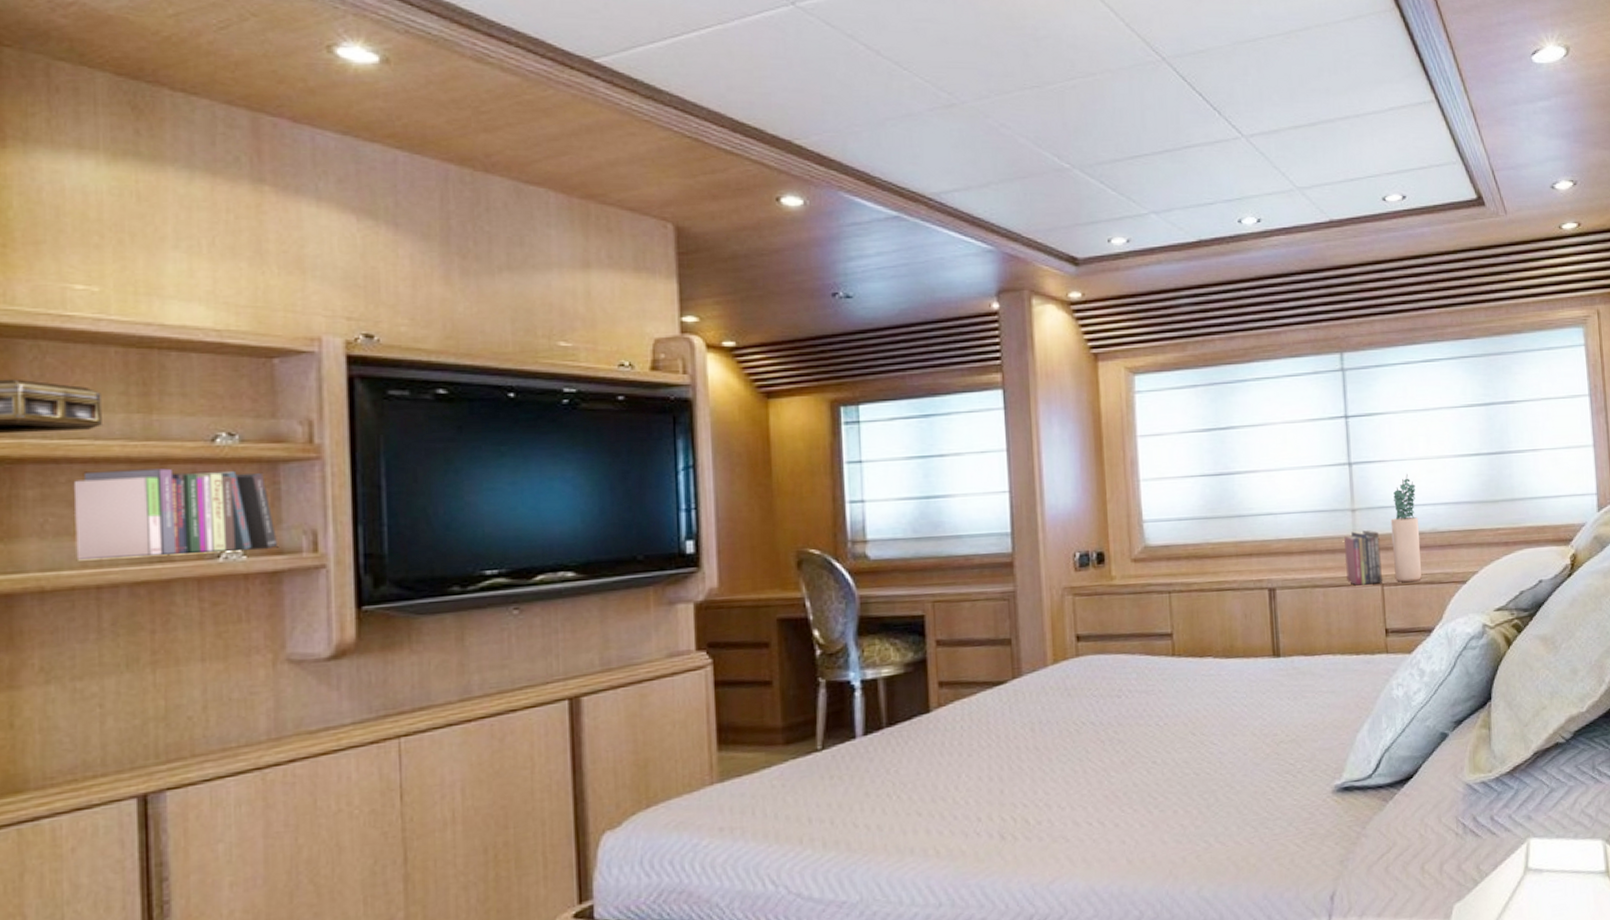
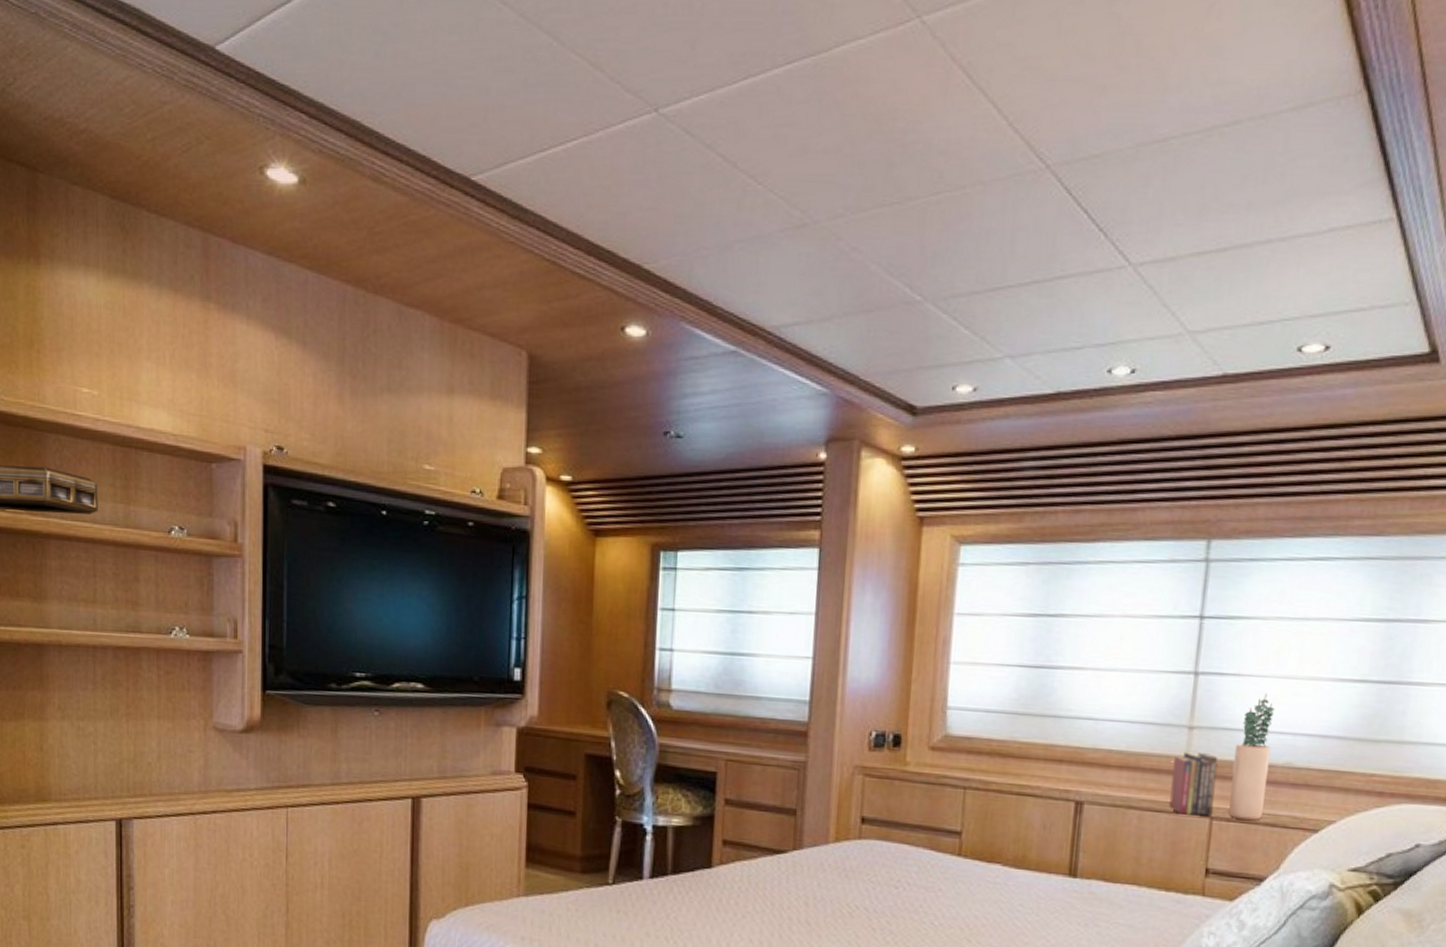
books: present [73,468,277,561] -> none [79,550,210,631]

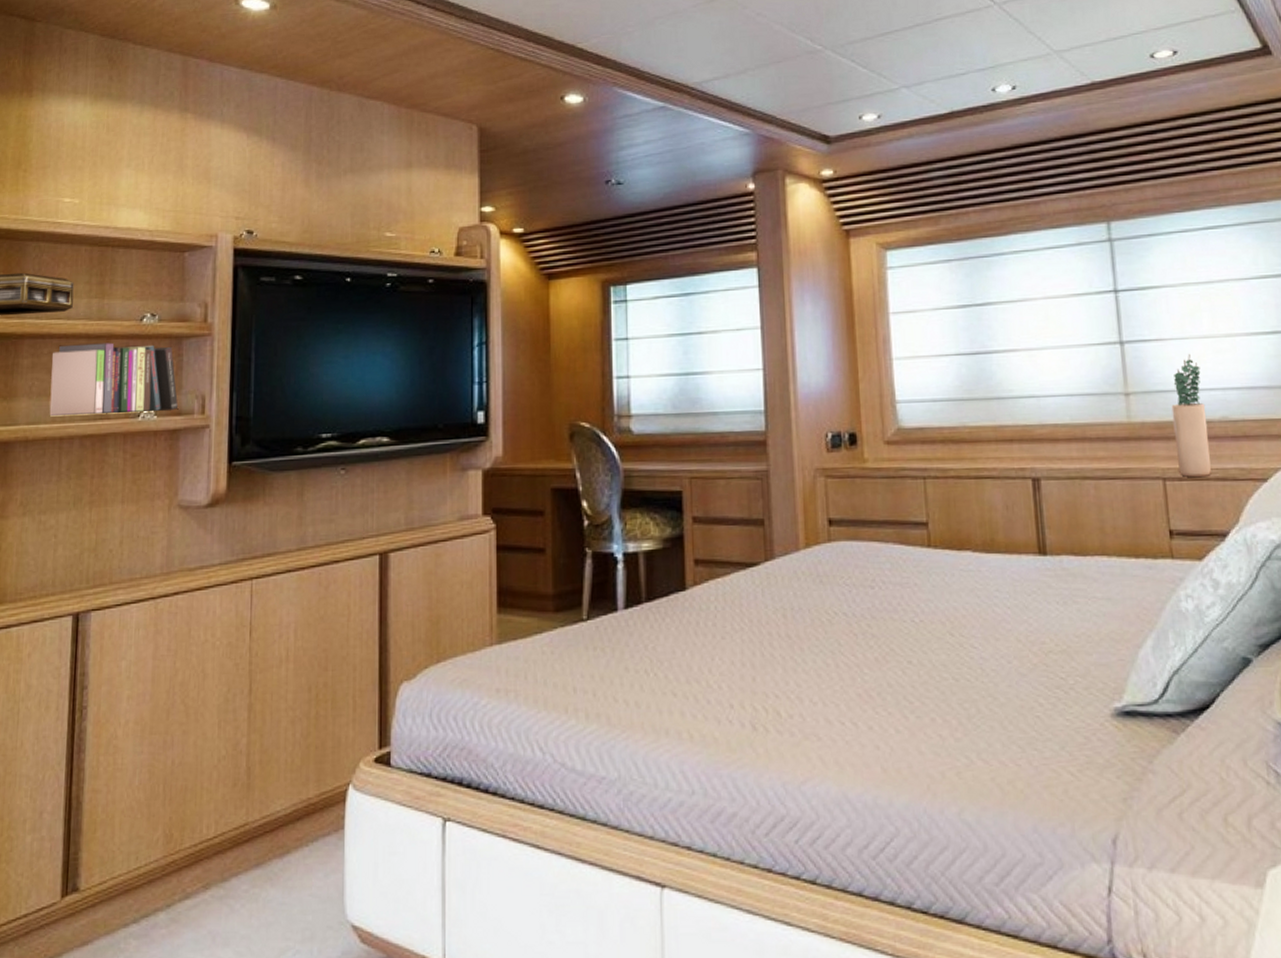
books: none [79,550,210,631] -> present [49,342,178,417]
books: present [1169,752,1219,816] -> none [1117,417,1164,479]

